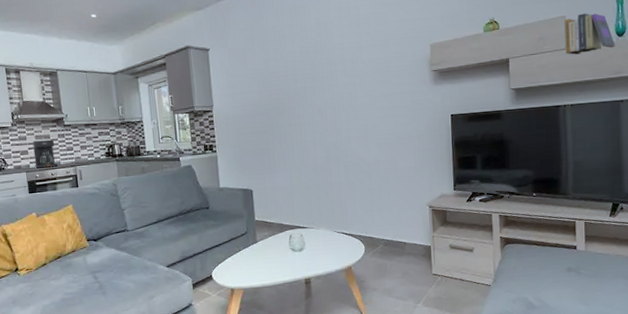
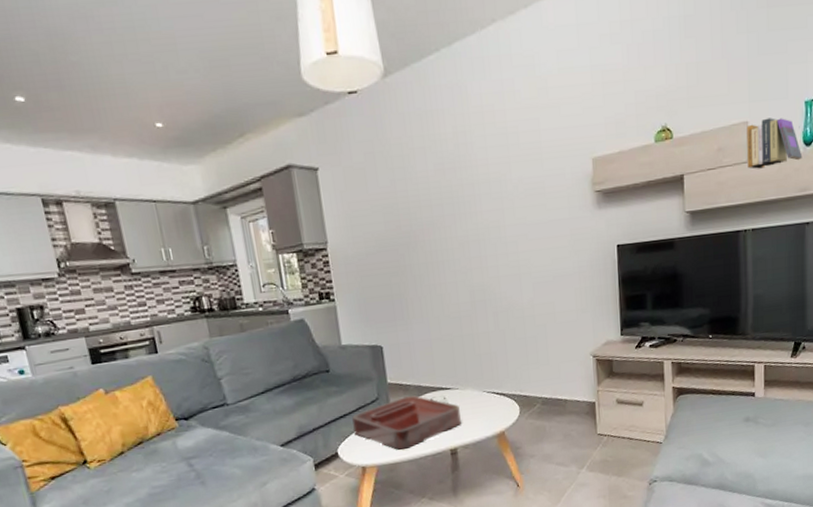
coffee maker: present [32,139,58,168] -> none [89,293,128,332]
decorative tray: none [225,232,315,276] -> present [352,395,461,450]

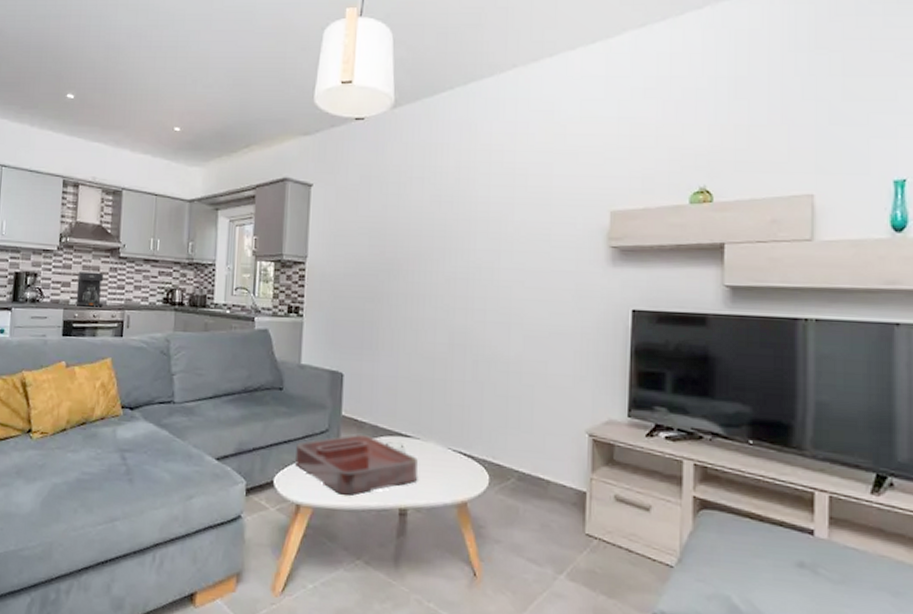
coffee maker: none [89,293,128,332] -> present [75,271,104,307]
books: present [747,118,803,169] -> none [811,194,890,250]

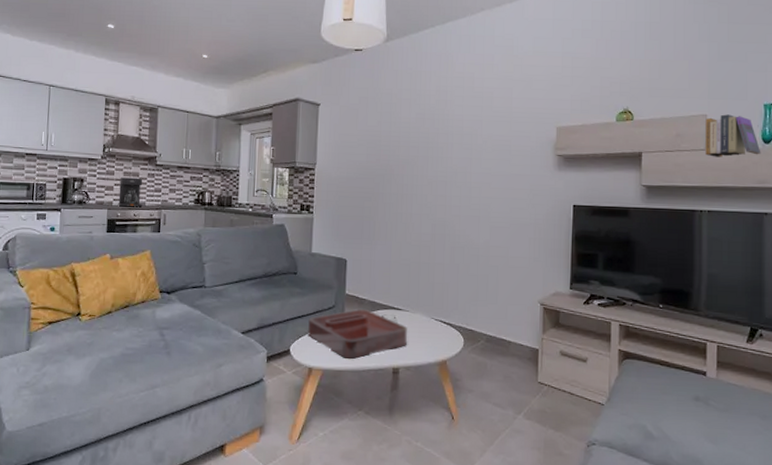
books: none [811,194,890,250] -> present [705,114,761,158]

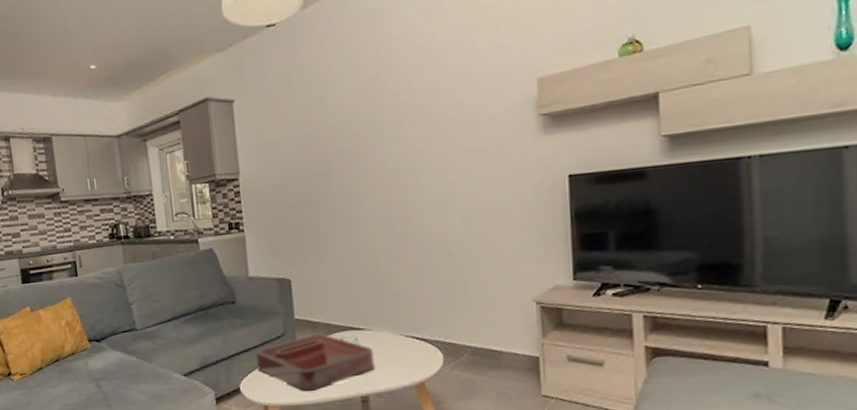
coffee maker: present [118,177,143,208] -> none [25,219,54,254]
books: present [705,114,761,158] -> none [748,18,836,83]

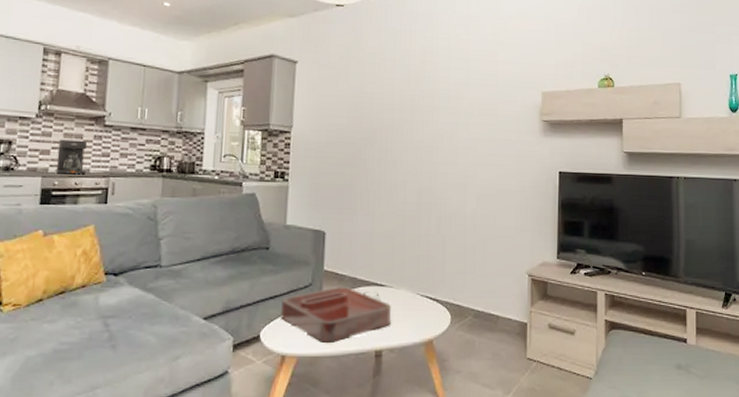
coffee maker: none [25,219,54,254] -> present [55,139,88,175]

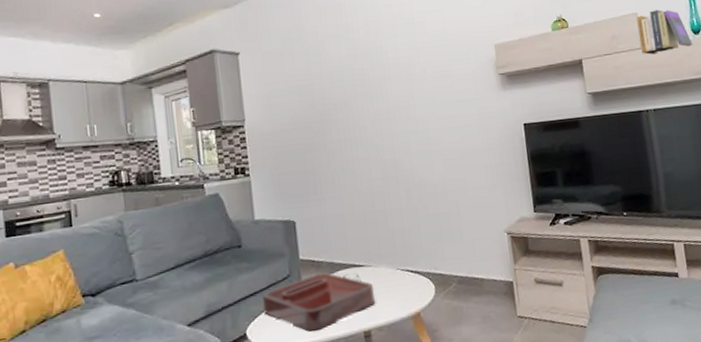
coffee maker: present [55,139,88,175] -> none [13,167,46,204]
books: none [679,83,729,125] -> present [636,10,693,55]

